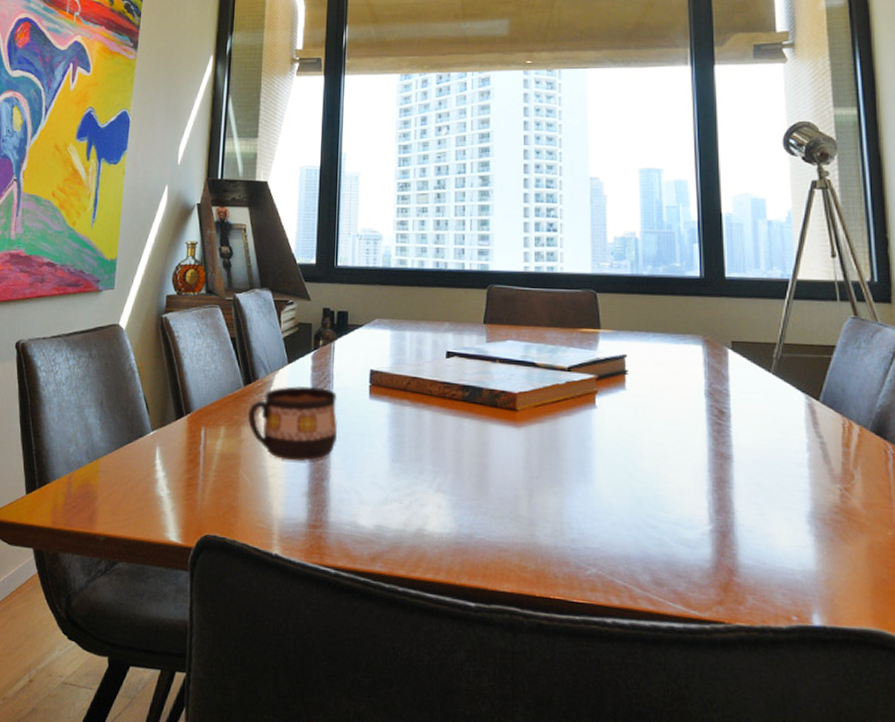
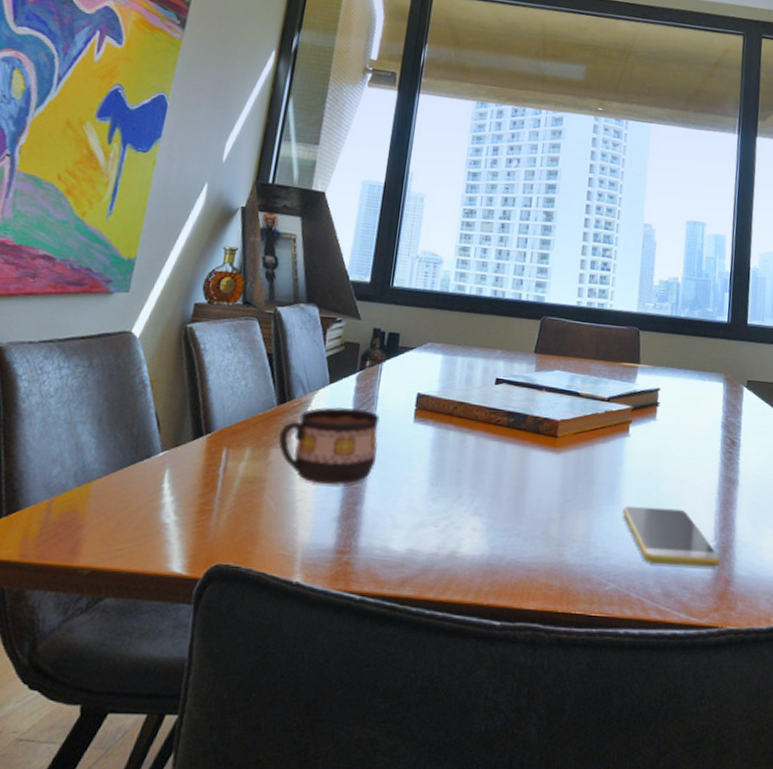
smartphone: none [597,483,721,555] -> present [622,505,721,568]

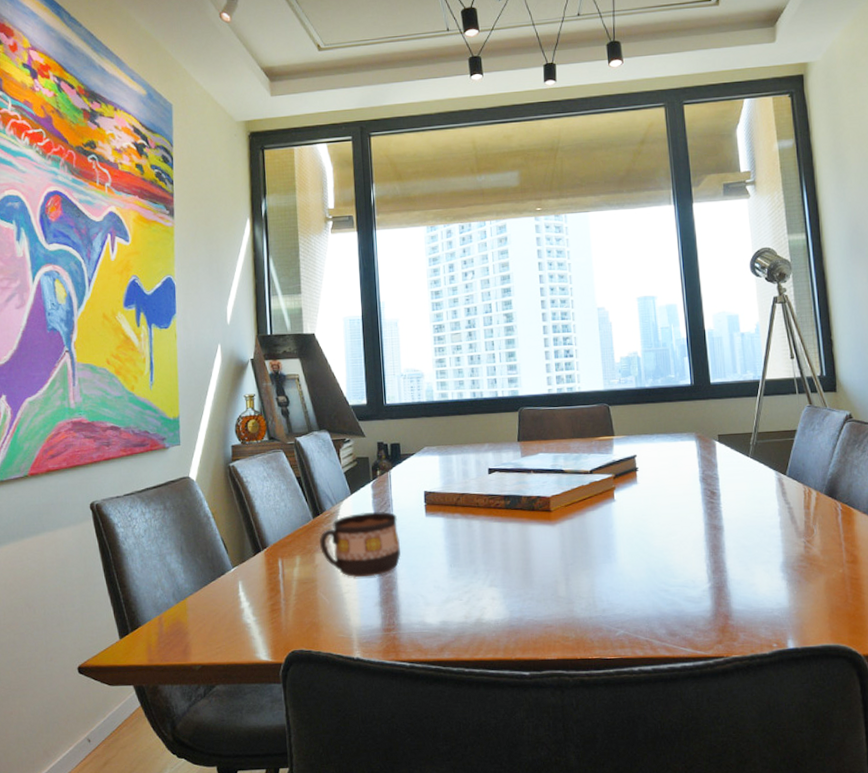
smartphone: present [622,505,721,568] -> none [620,559,718,609]

